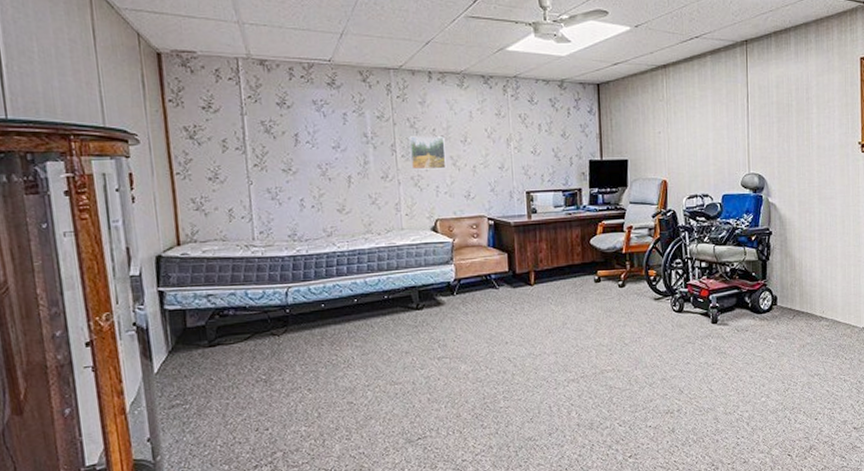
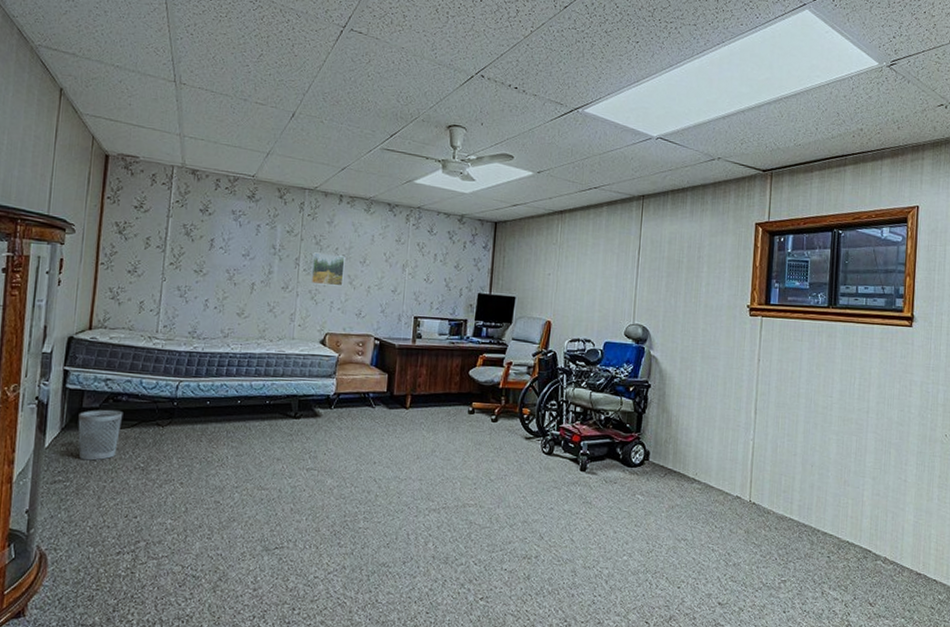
wastebasket: none [184,325,234,381] -> present [78,409,123,461]

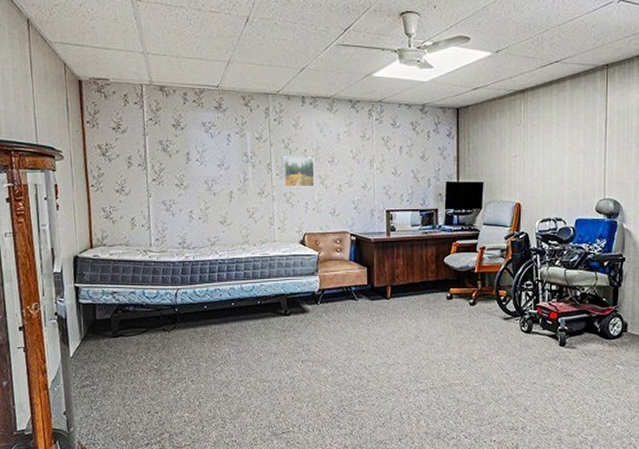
wastebasket: present [78,409,123,461] -> none [94,319,133,366]

